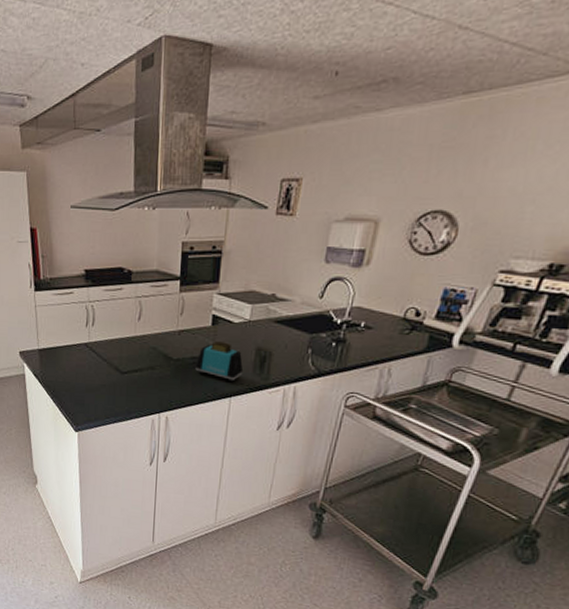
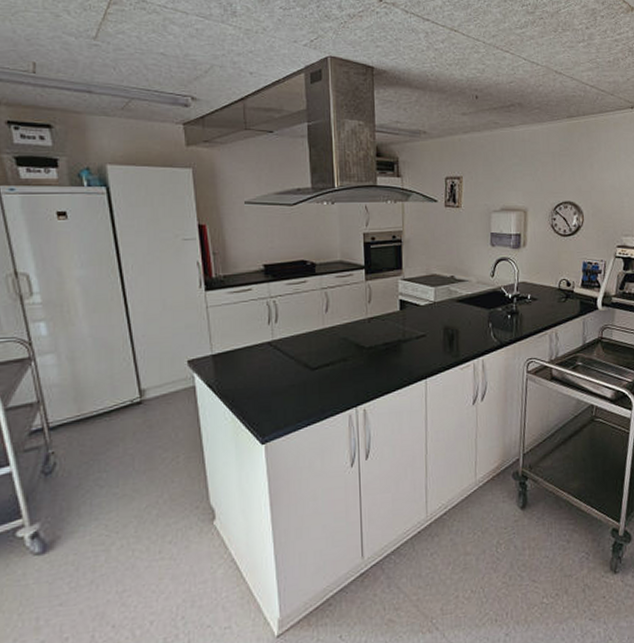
toaster: present [195,341,243,383] -> none [388,325,434,364]

